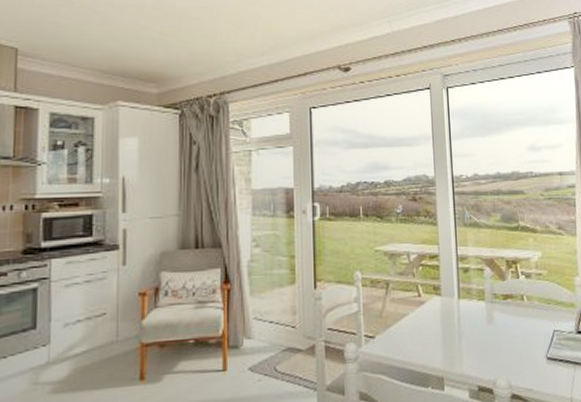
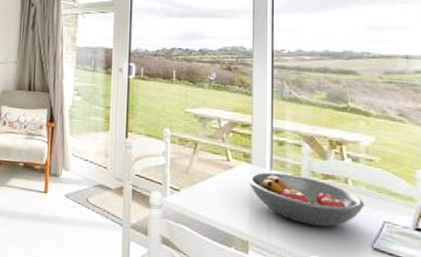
fruit bowl: none [439,300,538,348] -> present [248,172,365,227]

